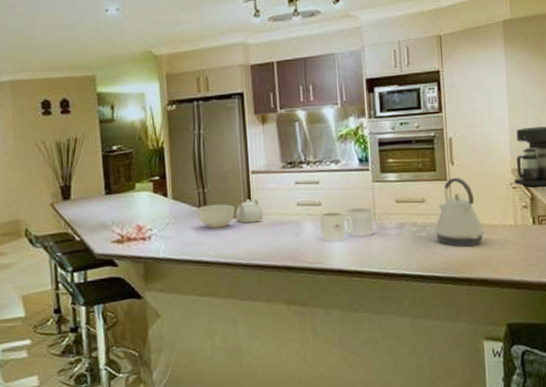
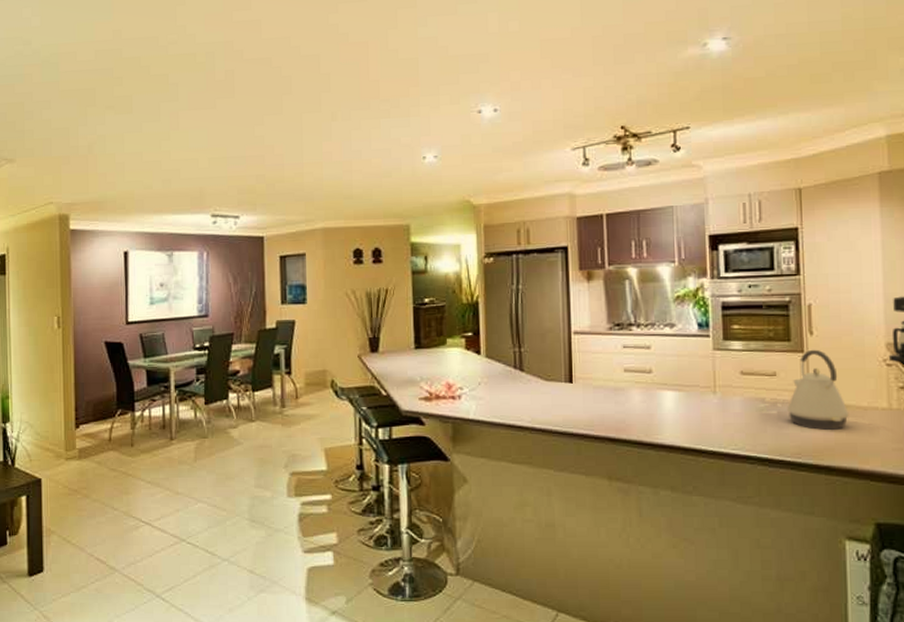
bowl: present [198,204,235,228] -> none [513,365,554,391]
teapot: present [235,199,264,223] -> none [554,362,586,388]
mug: present [320,212,354,242] -> none [650,381,689,415]
mug: present [346,206,382,238] -> none [681,376,723,411]

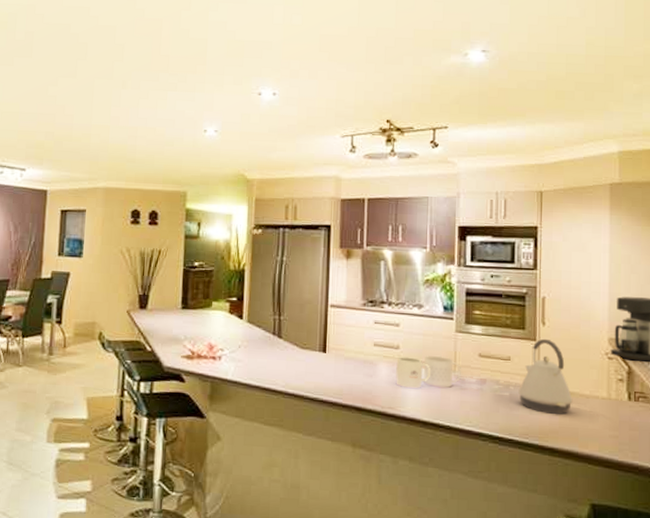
mug: none [650,381,689,415] -> present [396,356,432,389]
mug: none [681,376,723,411] -> present [424,355,462,389]

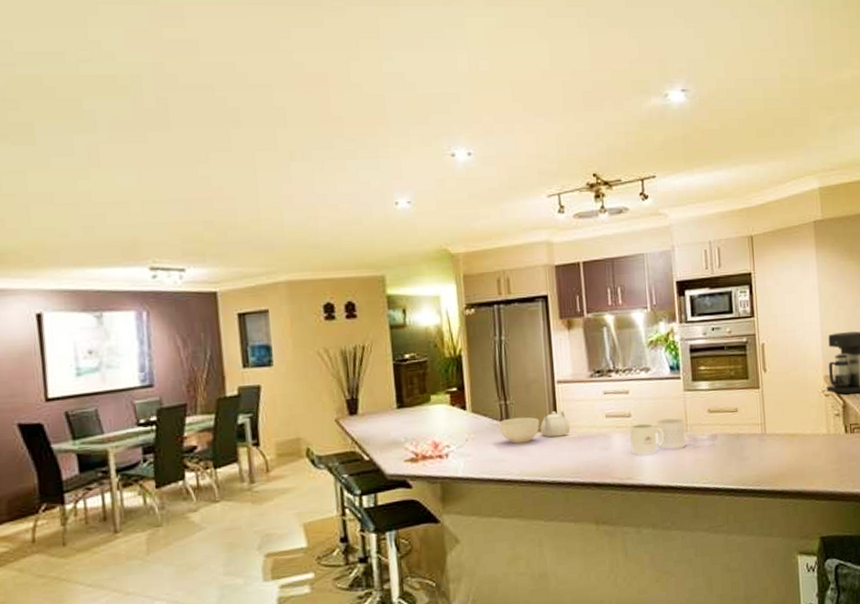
bowl: none [271,332,310,358] -> present [499,416,540,444]
teapot: none [309,333,339,357] -> present [540,411,571,438]
kettle: present [518,338,573,414] -> none [748,385,797,458]

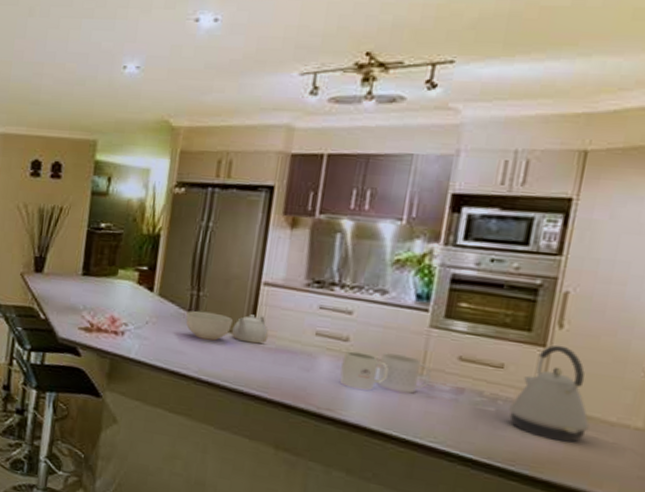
kettle: none [748,385,797,458] -> present [509,345,590,442]

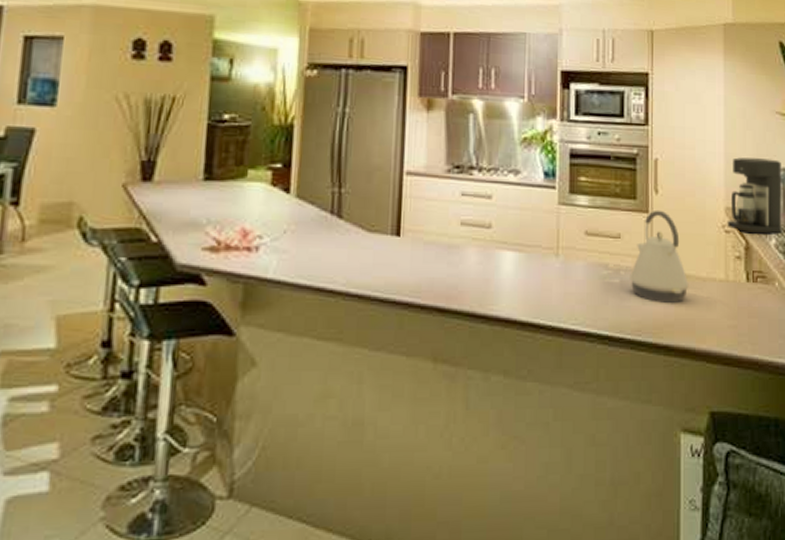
bowl: present [186,310,234,341] -> none [328,210,380,244]
teapot: present [232,314,269,344] -> none [379,209,416,242]
mug: present [339,350,390,392] -> none [487,238,530,280]
mug: present [377,352,433,394] -> none [521,234,566,278]

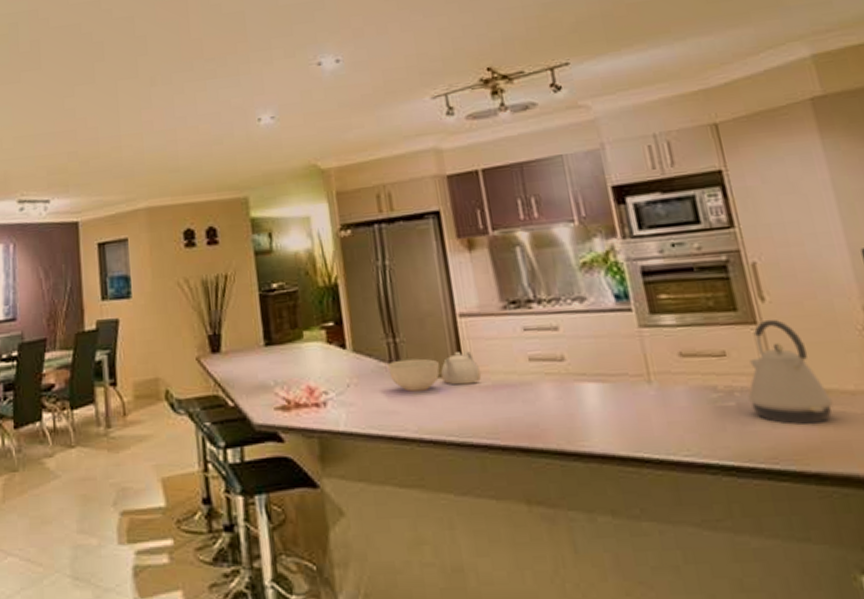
bowl: none [328,210,380,244] -> present [388,358,440,392]
teapot: none [379,209,416,242] -> present [441,351,482,385]

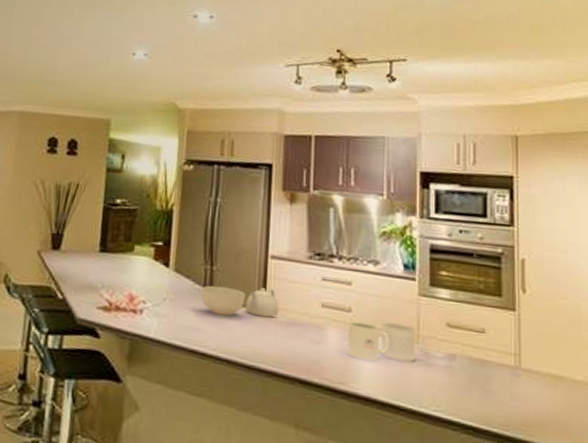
mug: none [564,369,618,414] -> present [347,321,390,362]
mug: none [603,362,662,408] -> present [381,321,427,363]
kettle: present [748,319,833,424] -> none [496,308,563,403]

